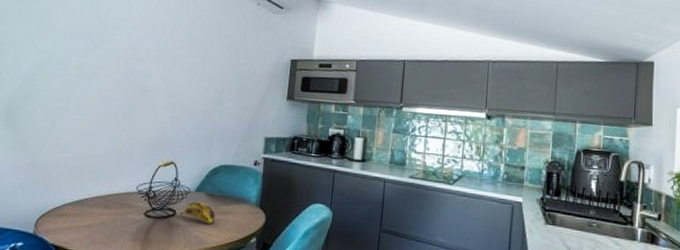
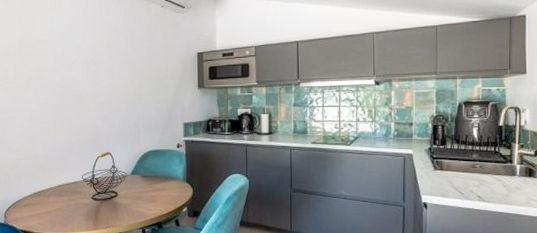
banana: present [180,201,216,225] -> none [121,182,151,201]

